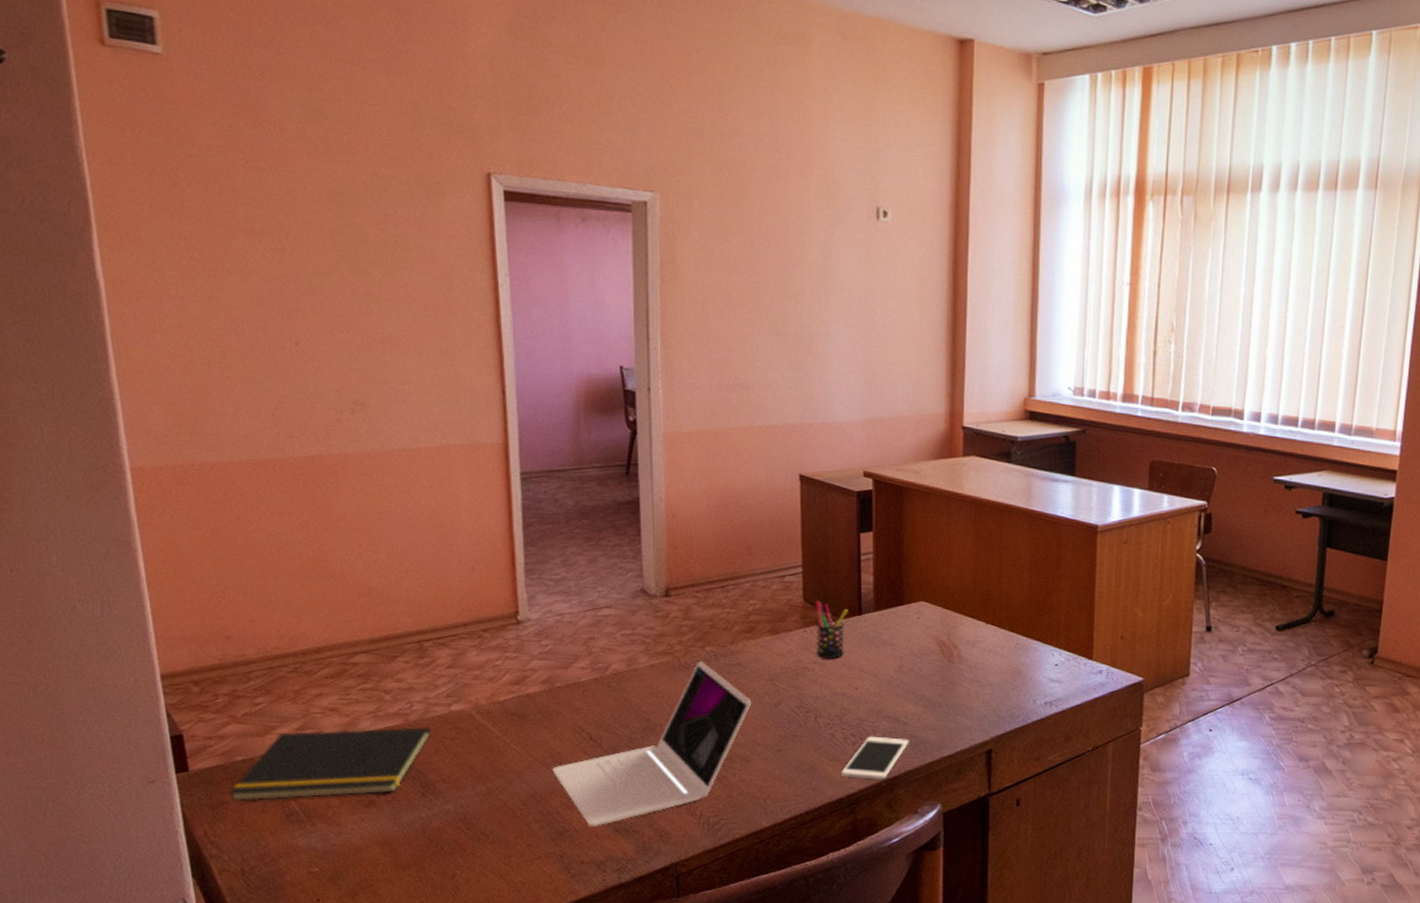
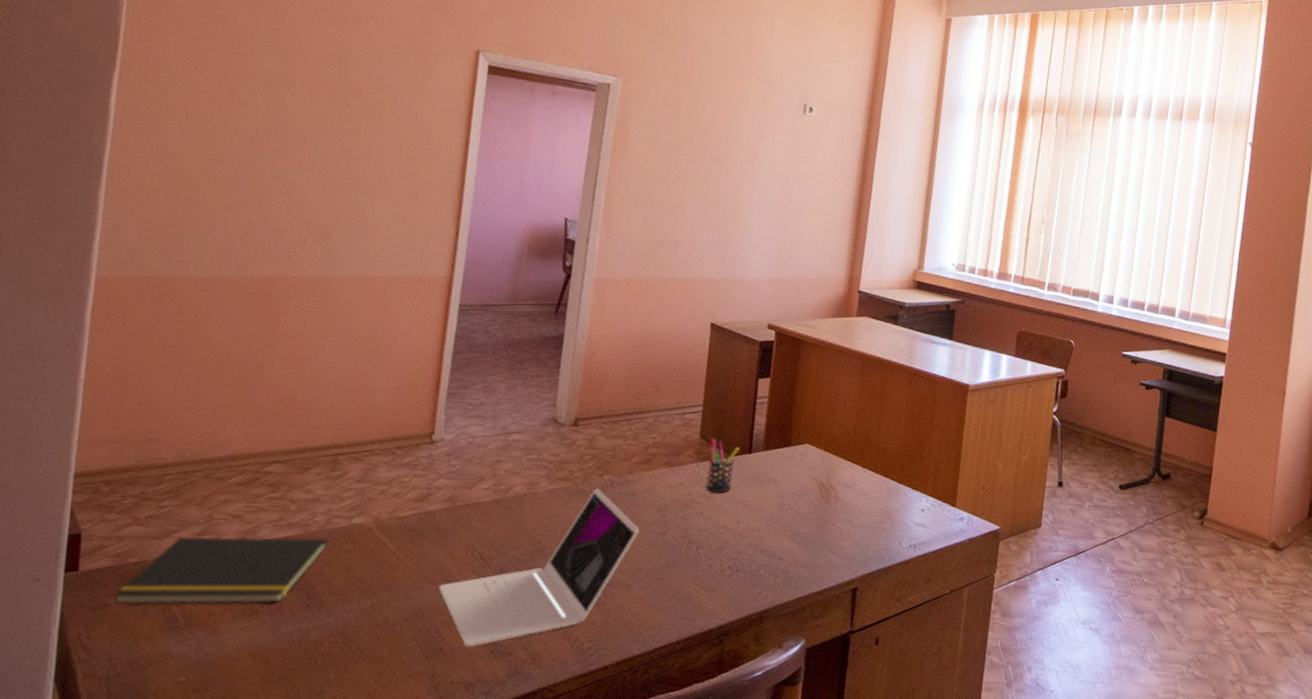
cell phone: present [841,736,909,781] -> none [714,569,782,614]

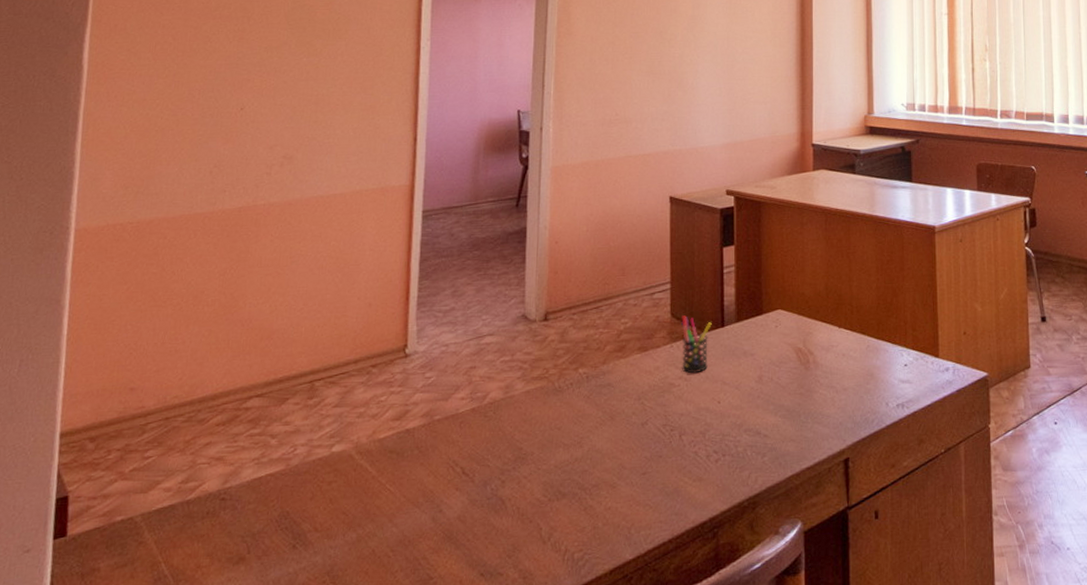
notepad: present [113,536,328,605] -> none [102,471,310,567]
laptop: present [439,488,640,646] -> none [423,383,620,571]

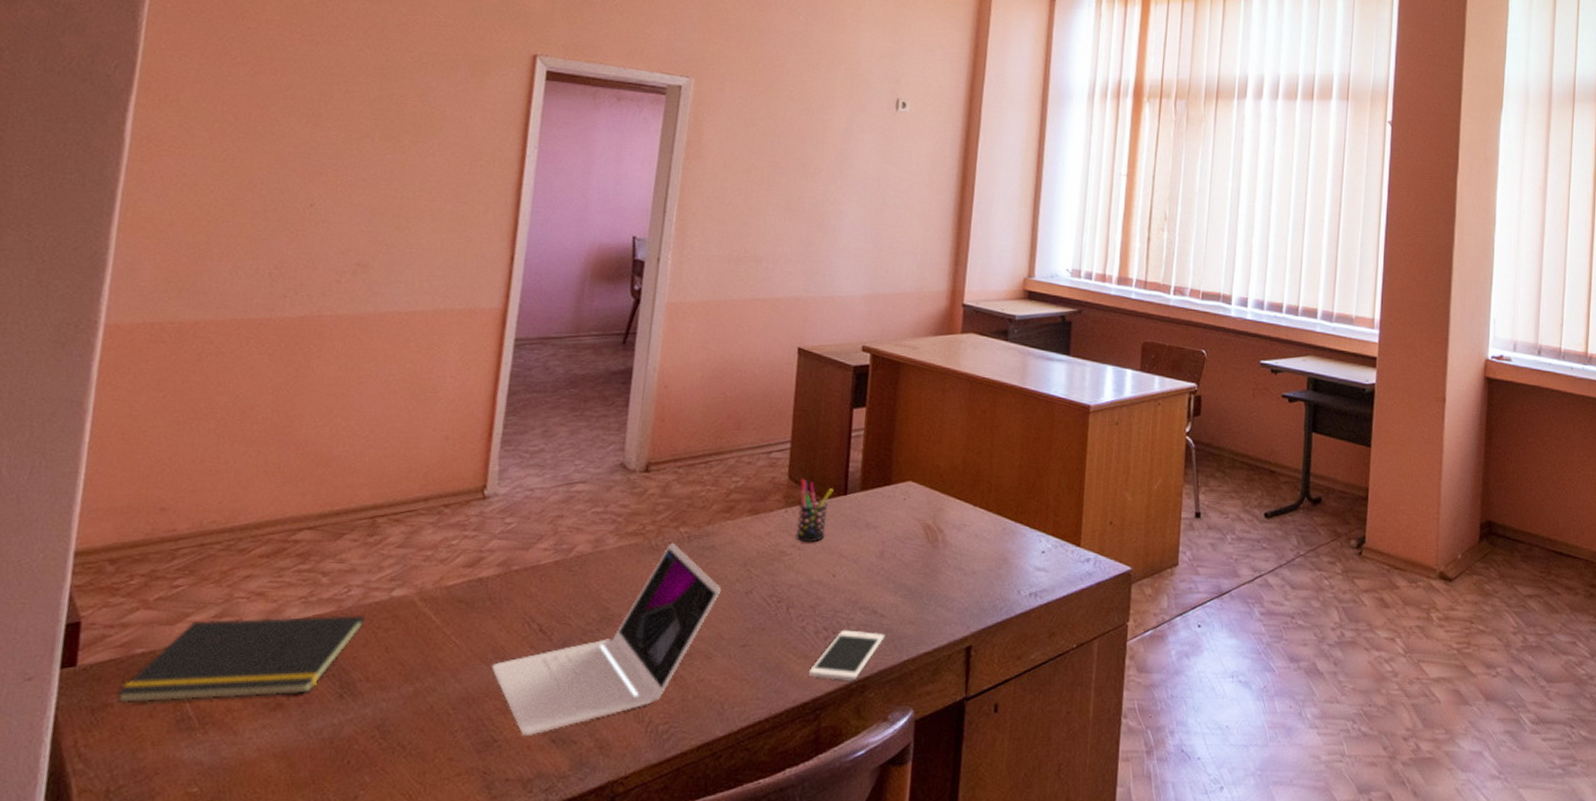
notepad: none [102,471,310,567] -> present [116,614,365,704]
laptop: none [423,383,620,571] -> present [492,542,722,735]
cell phone: none [704,451,770,500] -> present [808,629,885,682]

